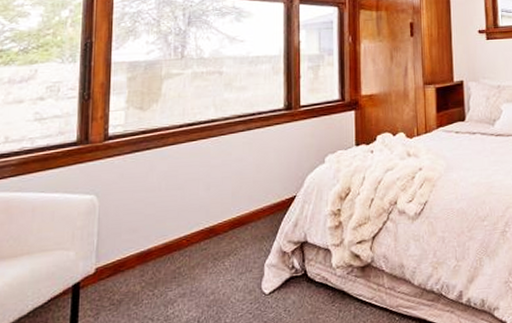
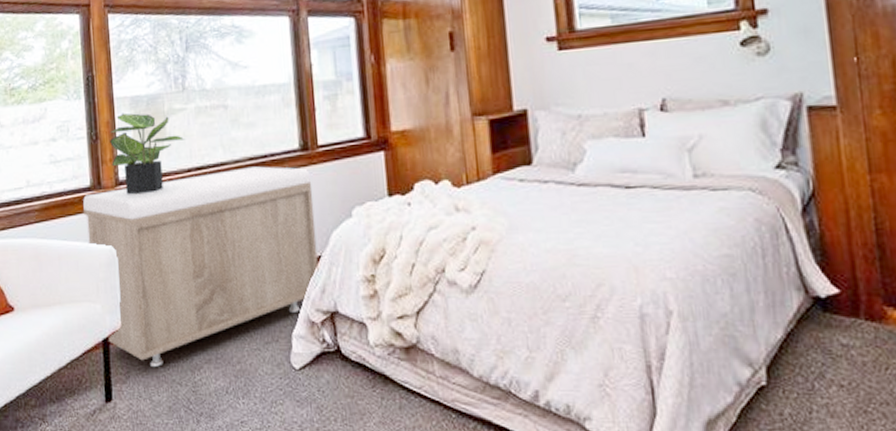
storage bench: none [65,122,293,306] -> present [83,166,319,367]
potted plant: none [102,76,180,149] -> present [109,113,186,195]

